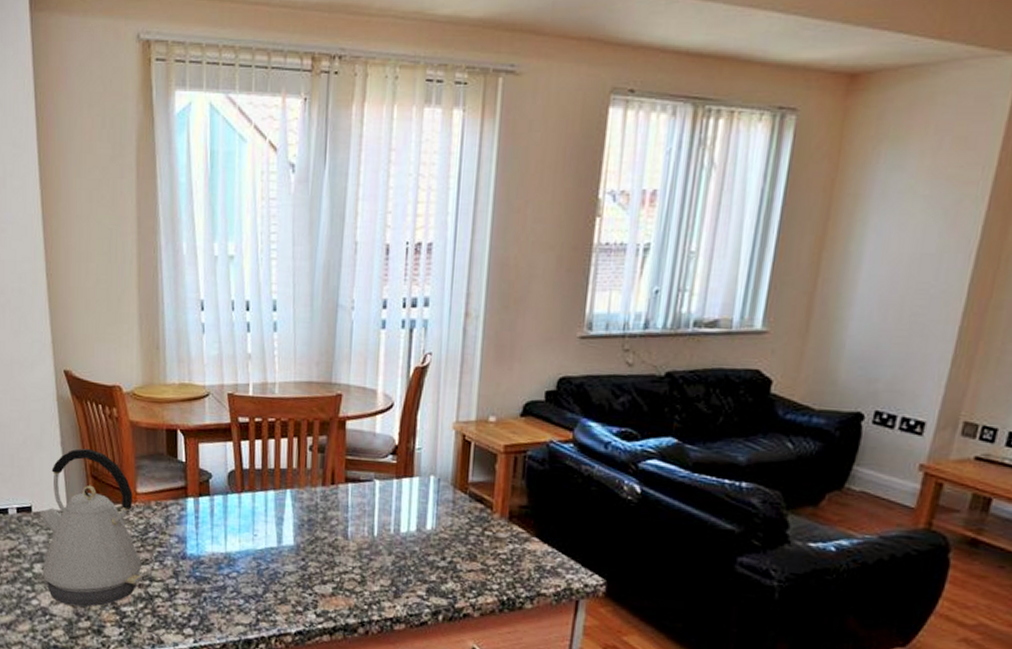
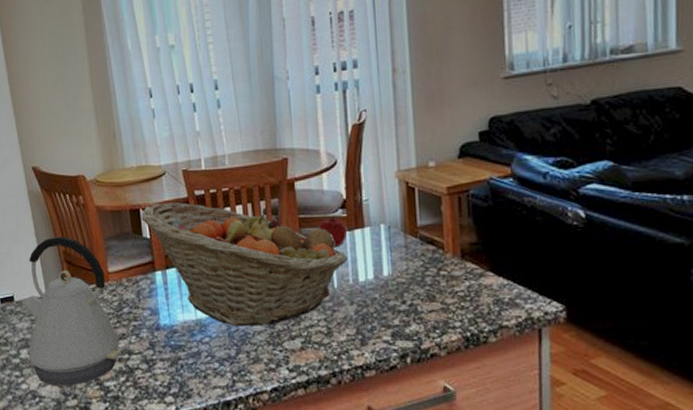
fruit basket: none [178,426,392,567] -> present [141,202,348,327]
apple: none [365,460,395,495] -> present [318,215,348,248]

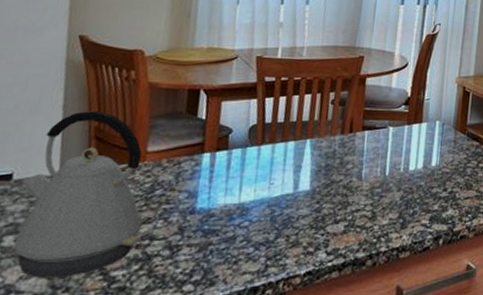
fruit basket: present [141,202,348,327] -> none [200,86,403,211]
apple: present [318,215,348,248] -> none [381,110,407,139]

